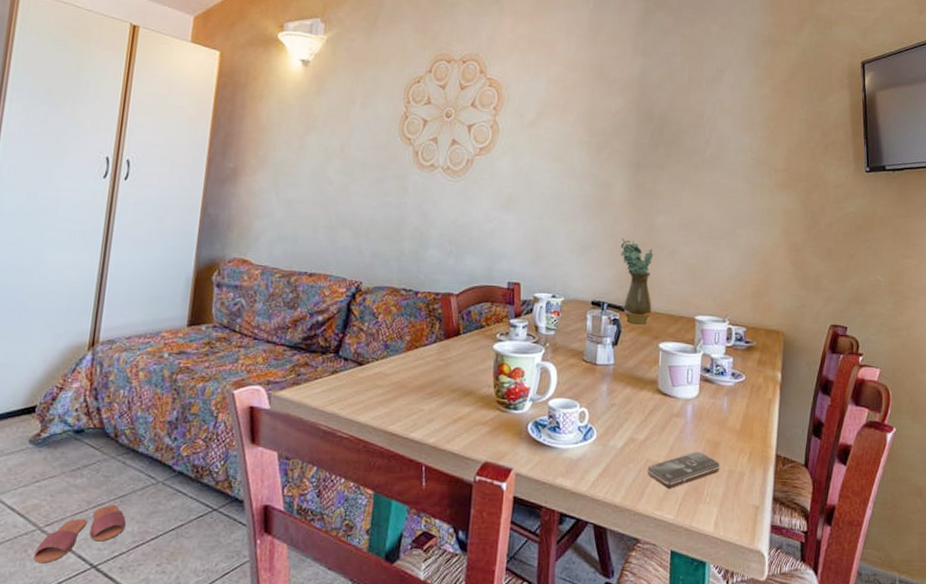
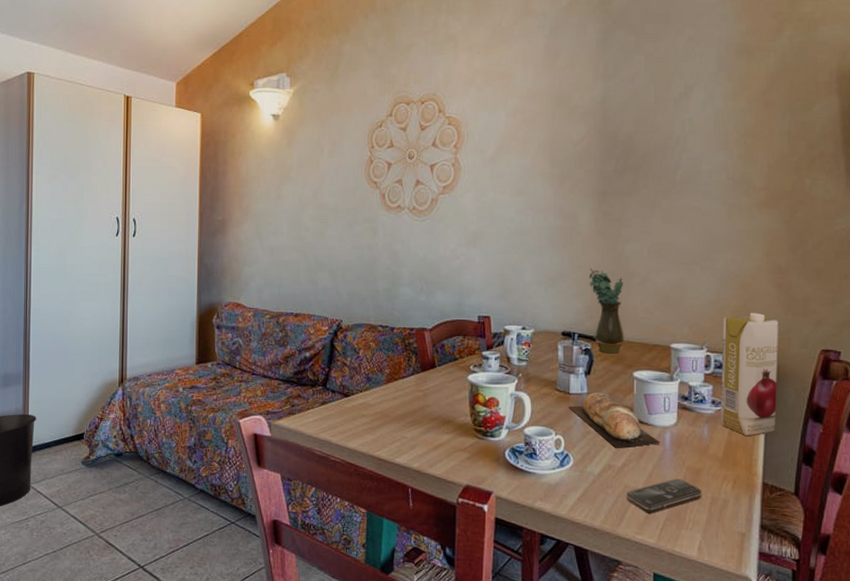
slippers: present [33,504,126,564] -> none [95,516,162,563]
bread loaf: none [594,363,683,421] -> present [568,392,661,448]
juice carton: none [739,288,794,408] -> present [720,313,778,436]

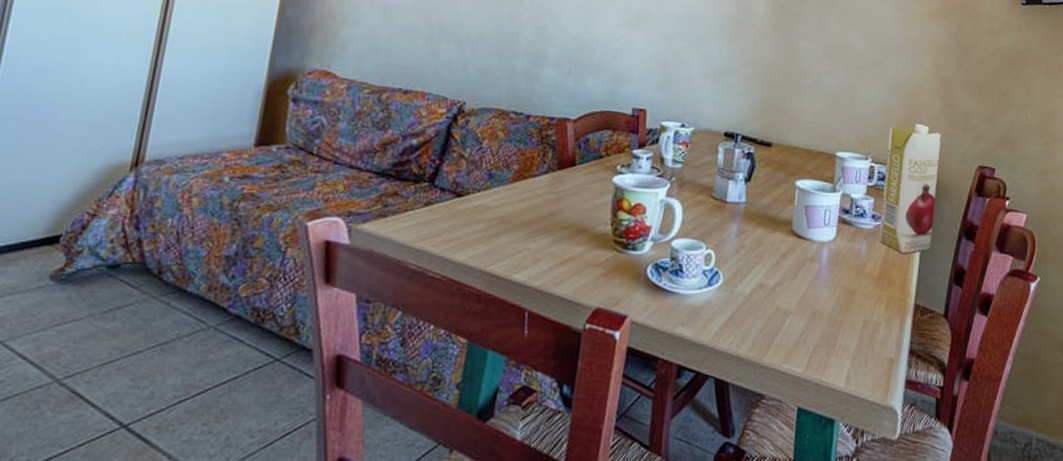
bread loaf: present [568,392,661,448] -> none [723,201,818,265]
vase: present [589,268,624,354] -> none [759,64,795,160]
mobile phone: present [626,478,702,514] -> none [776,299,855,339]

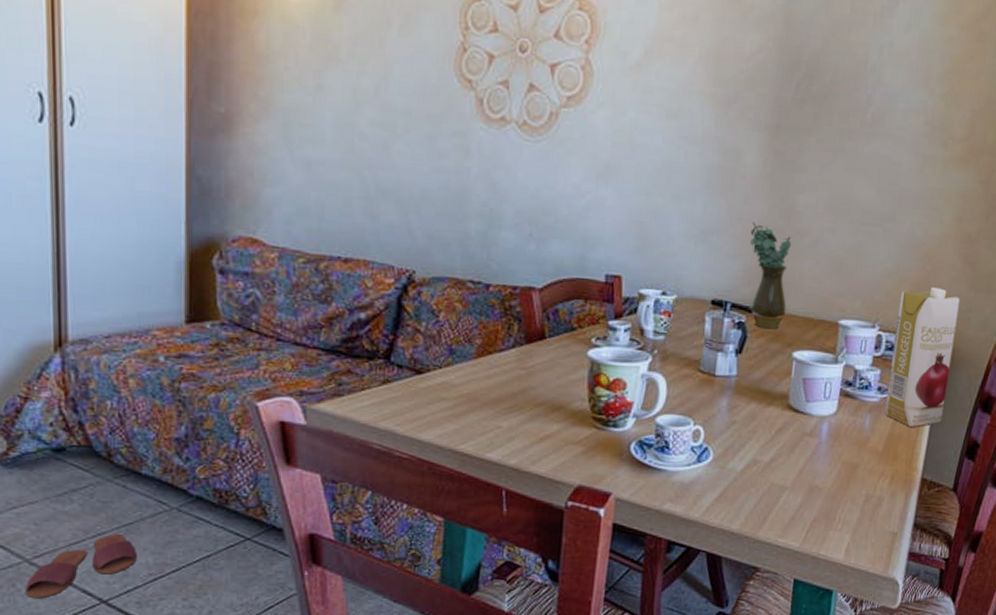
slippers: none [48,352,167,423] -> present [25,533,137,599]
vase: none [759,64,795,160] -> present [750,222,792,330]

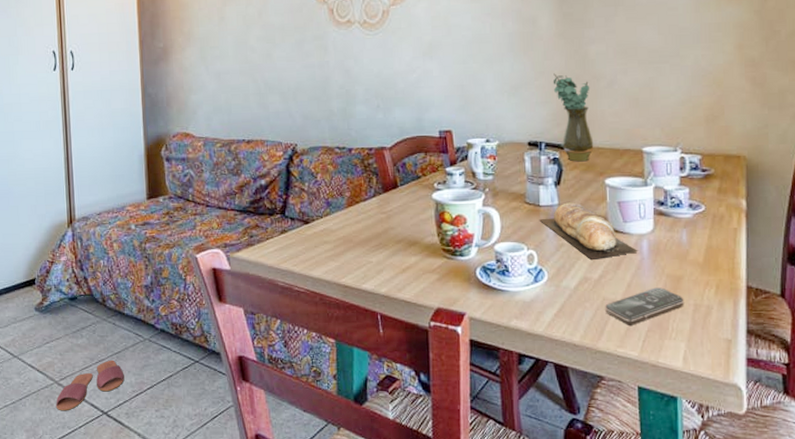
bread loaf: none [712,374,817,441] -> present [539,202,638,260]
mobile phone: none [771,475,857,514] -> present [605,287,684,325]
juice carton: present [884,287,960,427] -> none [696,110,758,238]

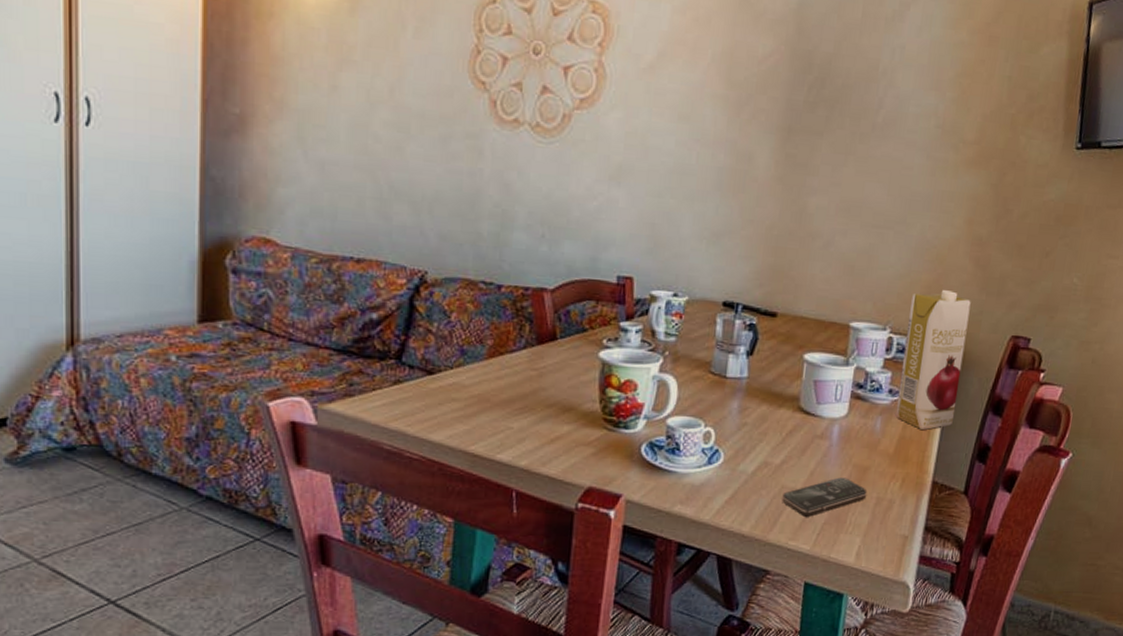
slippers: present [56,359,125,411] -> none [33,533,146,599]
bread loaf: present [539,202,638,260] -> none [723,376,827,443]
vase: present [553,73,594,162] -> none [761,224,804,332]
juice carton: none [696,110,758,238] -> present [895,290,971,430]

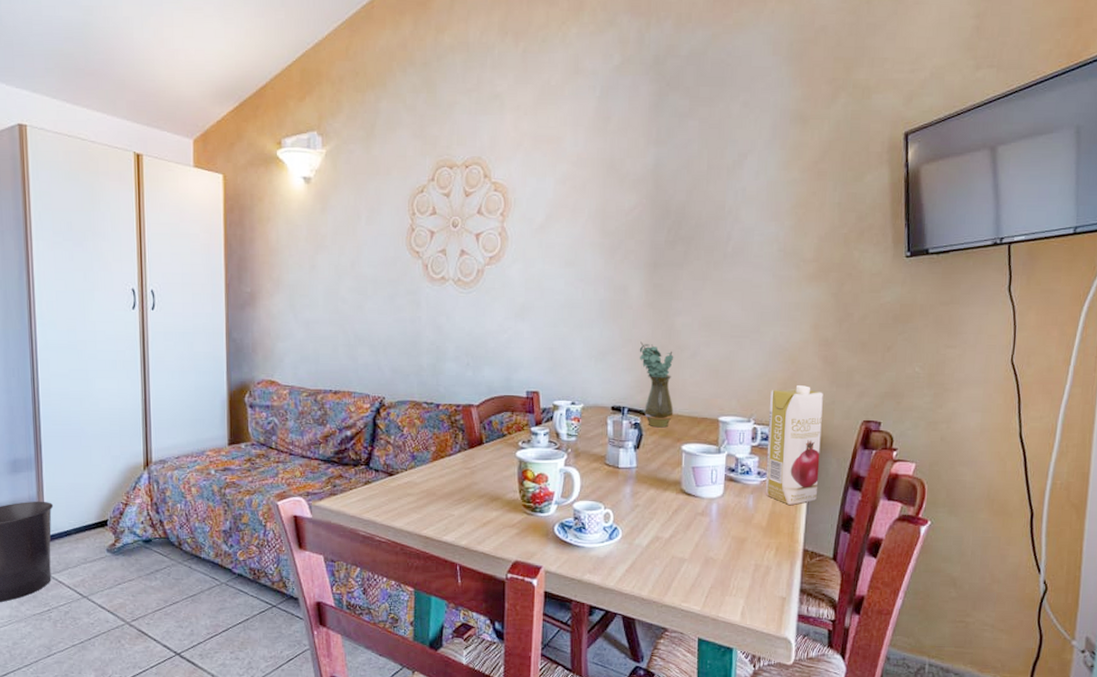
vase: none [761,224,804,332] -> present [639,341,674,428]
mobile phone: present [782,477,868,517] -> none [673,548,746,582]

